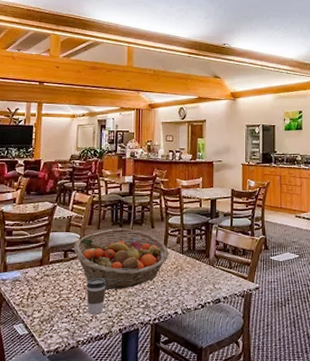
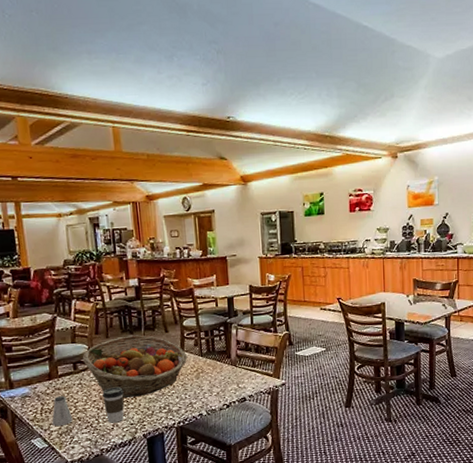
saltshaker: none [36,283,56,314] -> present [52,396,73,427]

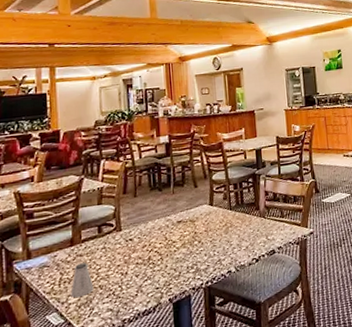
fruit basket: present [82,335,188,398] -> none [108,191,217,260]
coffee cup: present [102,386,124,423] -> none [127,248,150,289]

